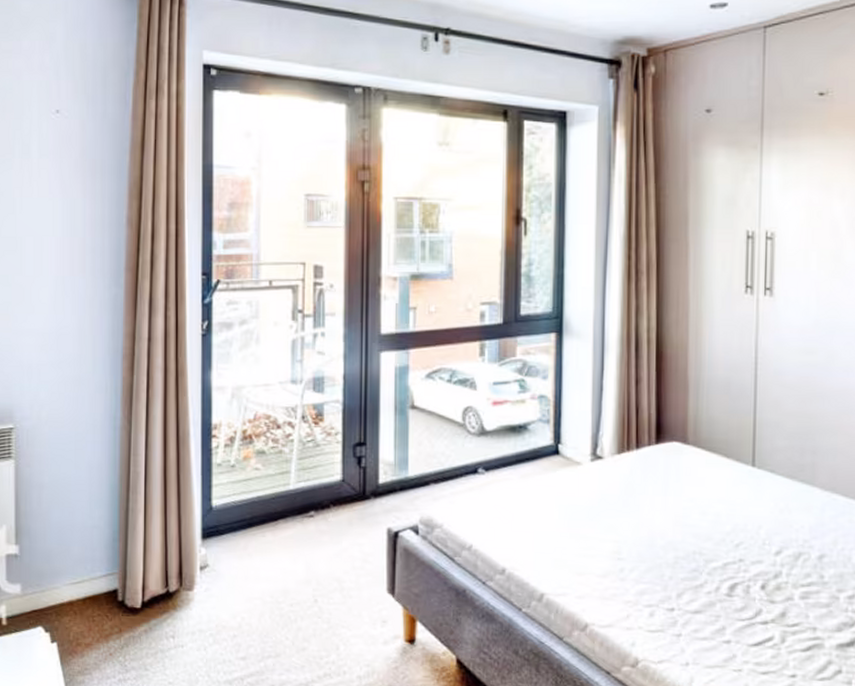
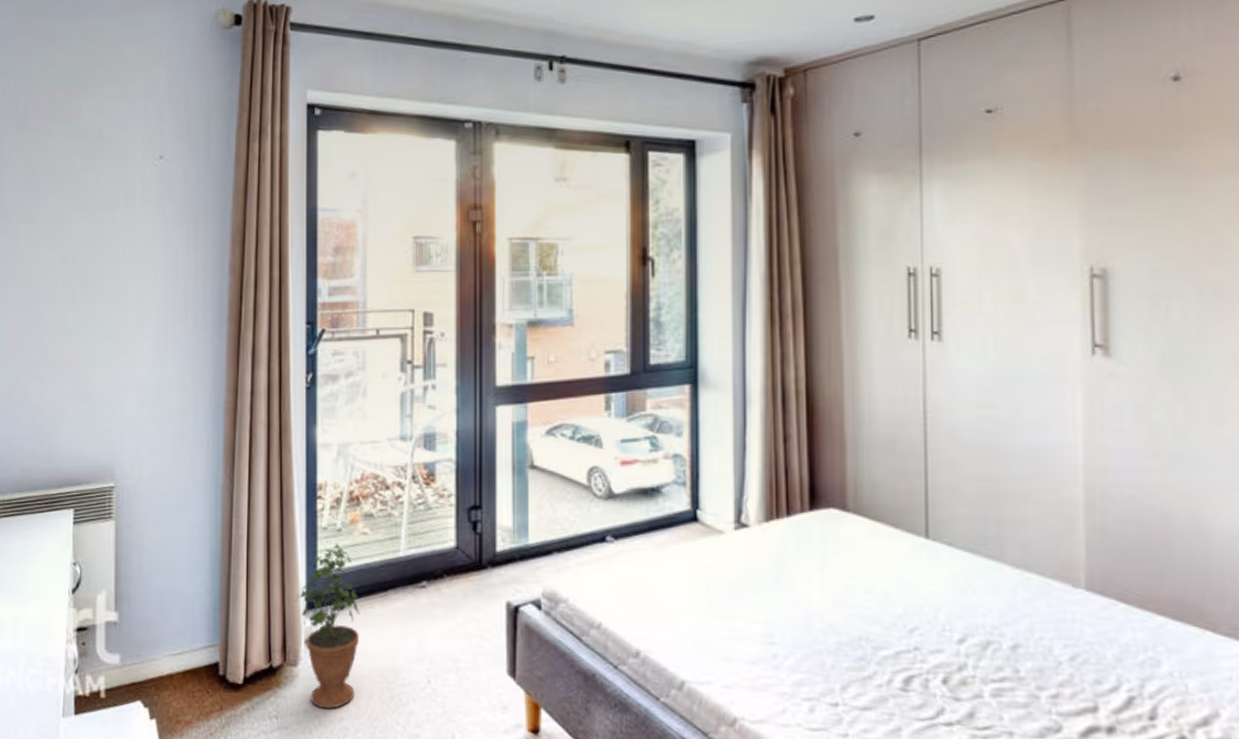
potted plant: none [190,476,252,628] -> present [294,541,360,709]

